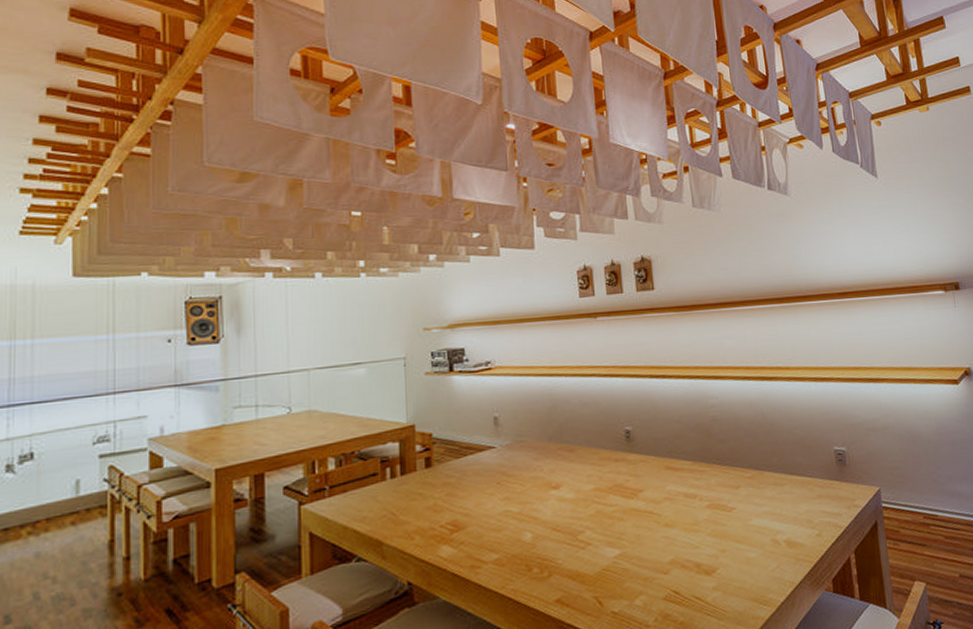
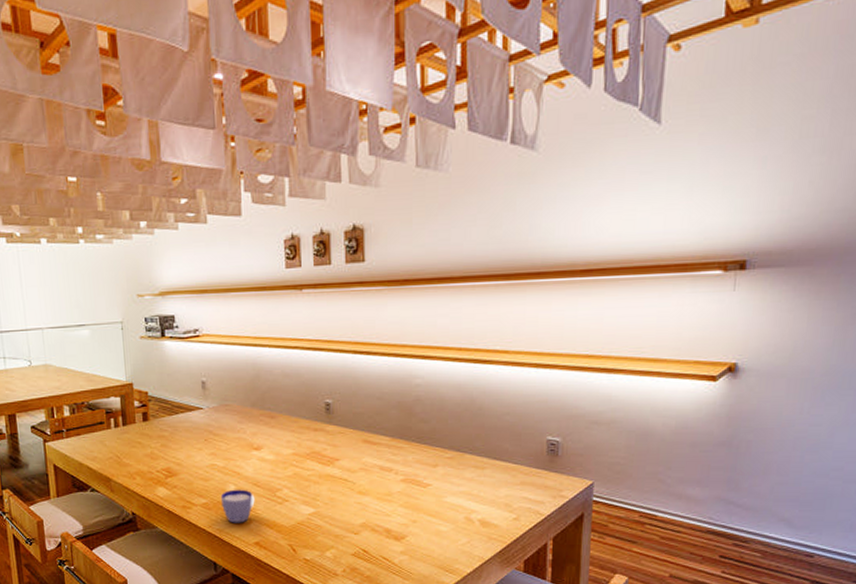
cup: none [515,536,555,580] -> present [220,489,255,523]

